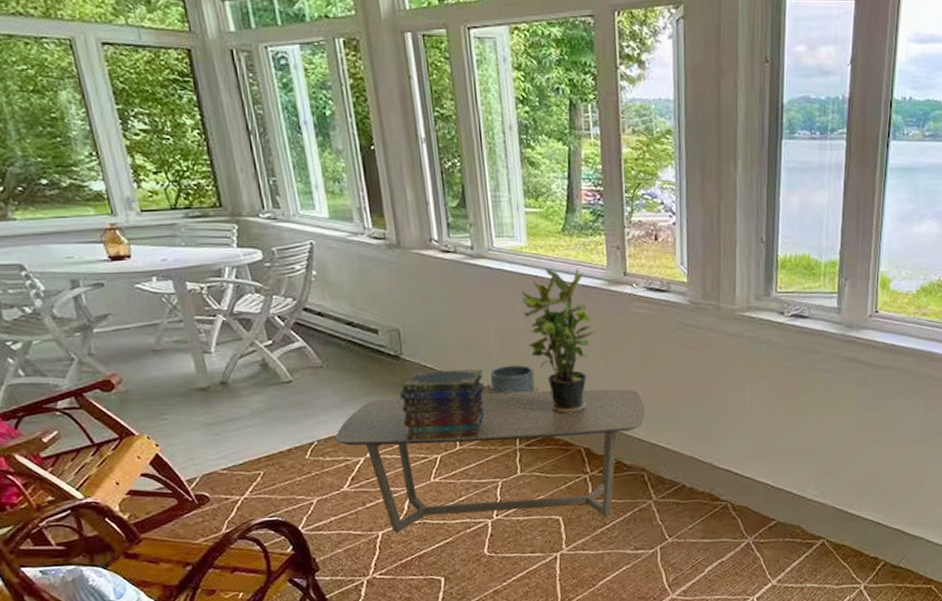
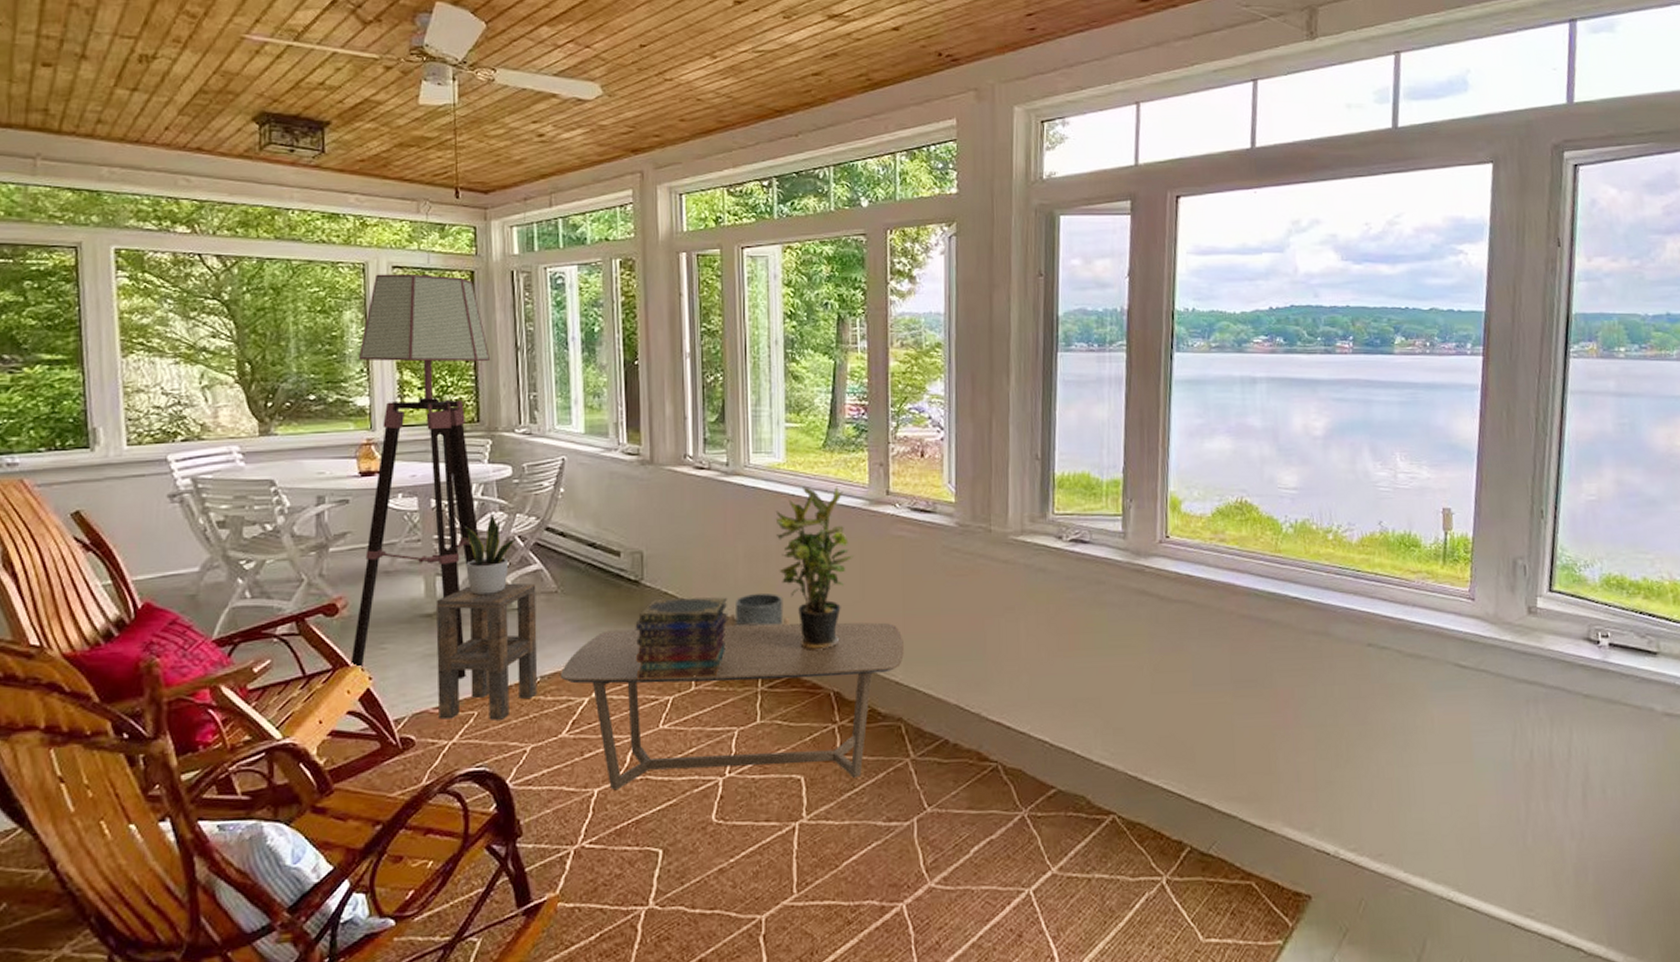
floor lamp: none [84,51,248,444] -> present [350,273,491,678]
side table: none [207,359,317,479] -> present [436,582,538,720]
potted plant: none [221,293,277,371] -> present [461,511,517,596]

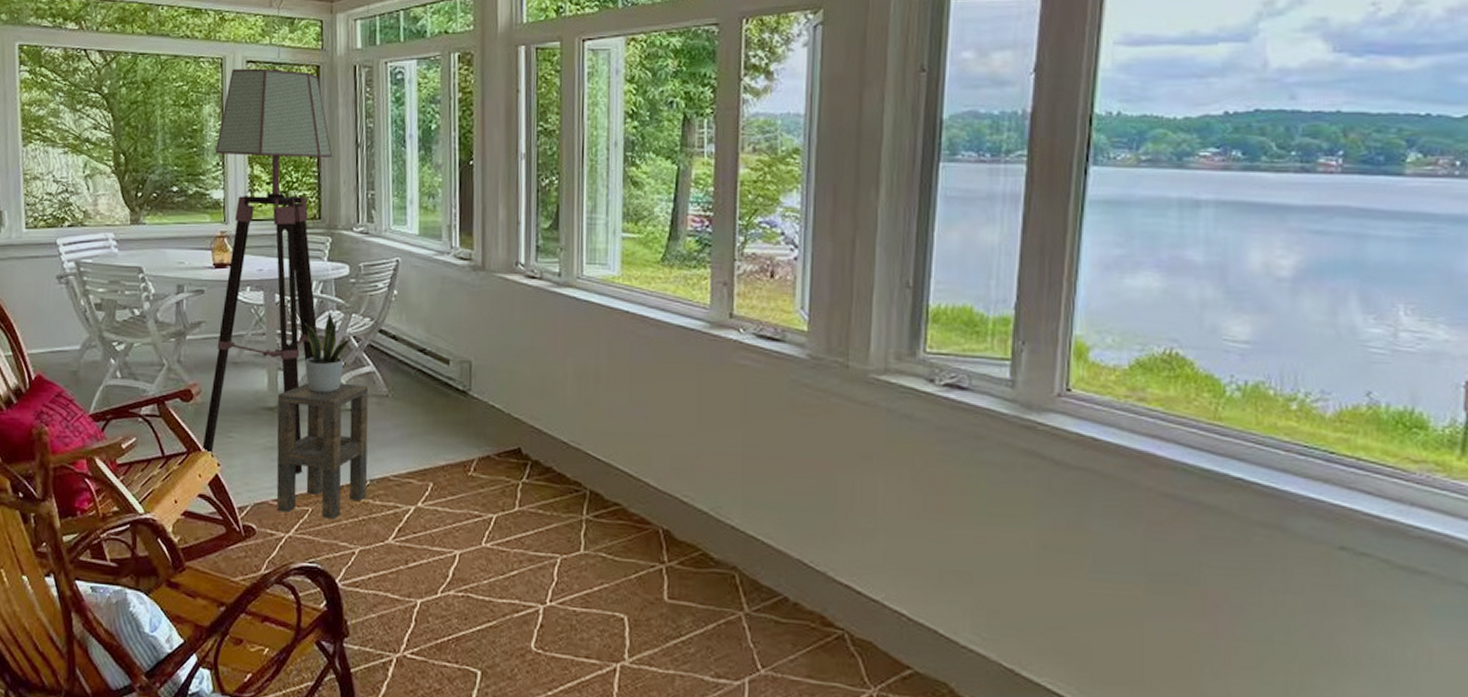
coffee table: present [559,622,904,791] -> none [388,440,742,626]
book stack: present [635,597,728,681] -> none [461,411,555,498]
planter: present [728,592,790,627] -> none [555,414,619,451]
potted plant: present [775,486,853,651] -> none [607,303,690,483]

